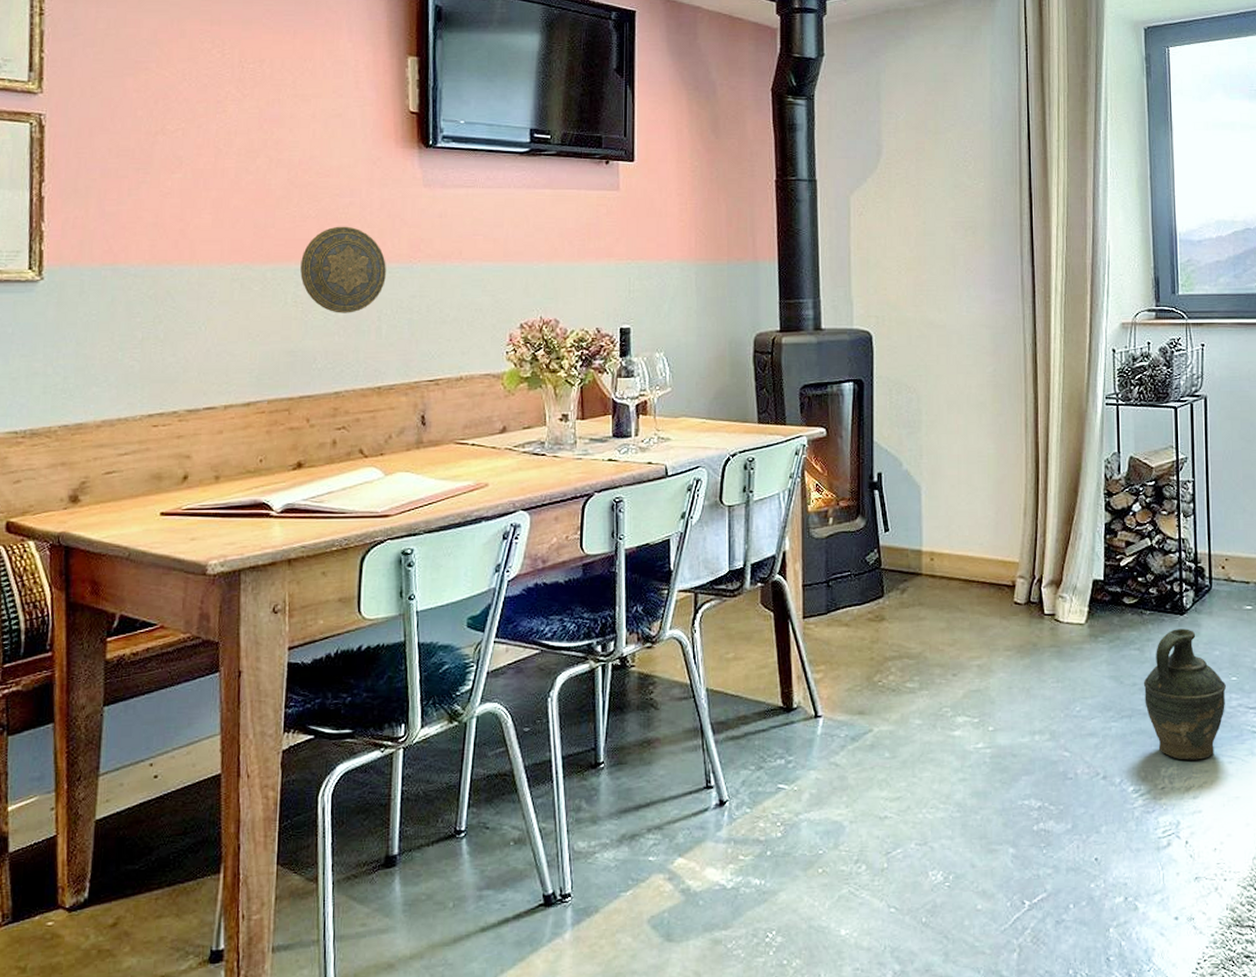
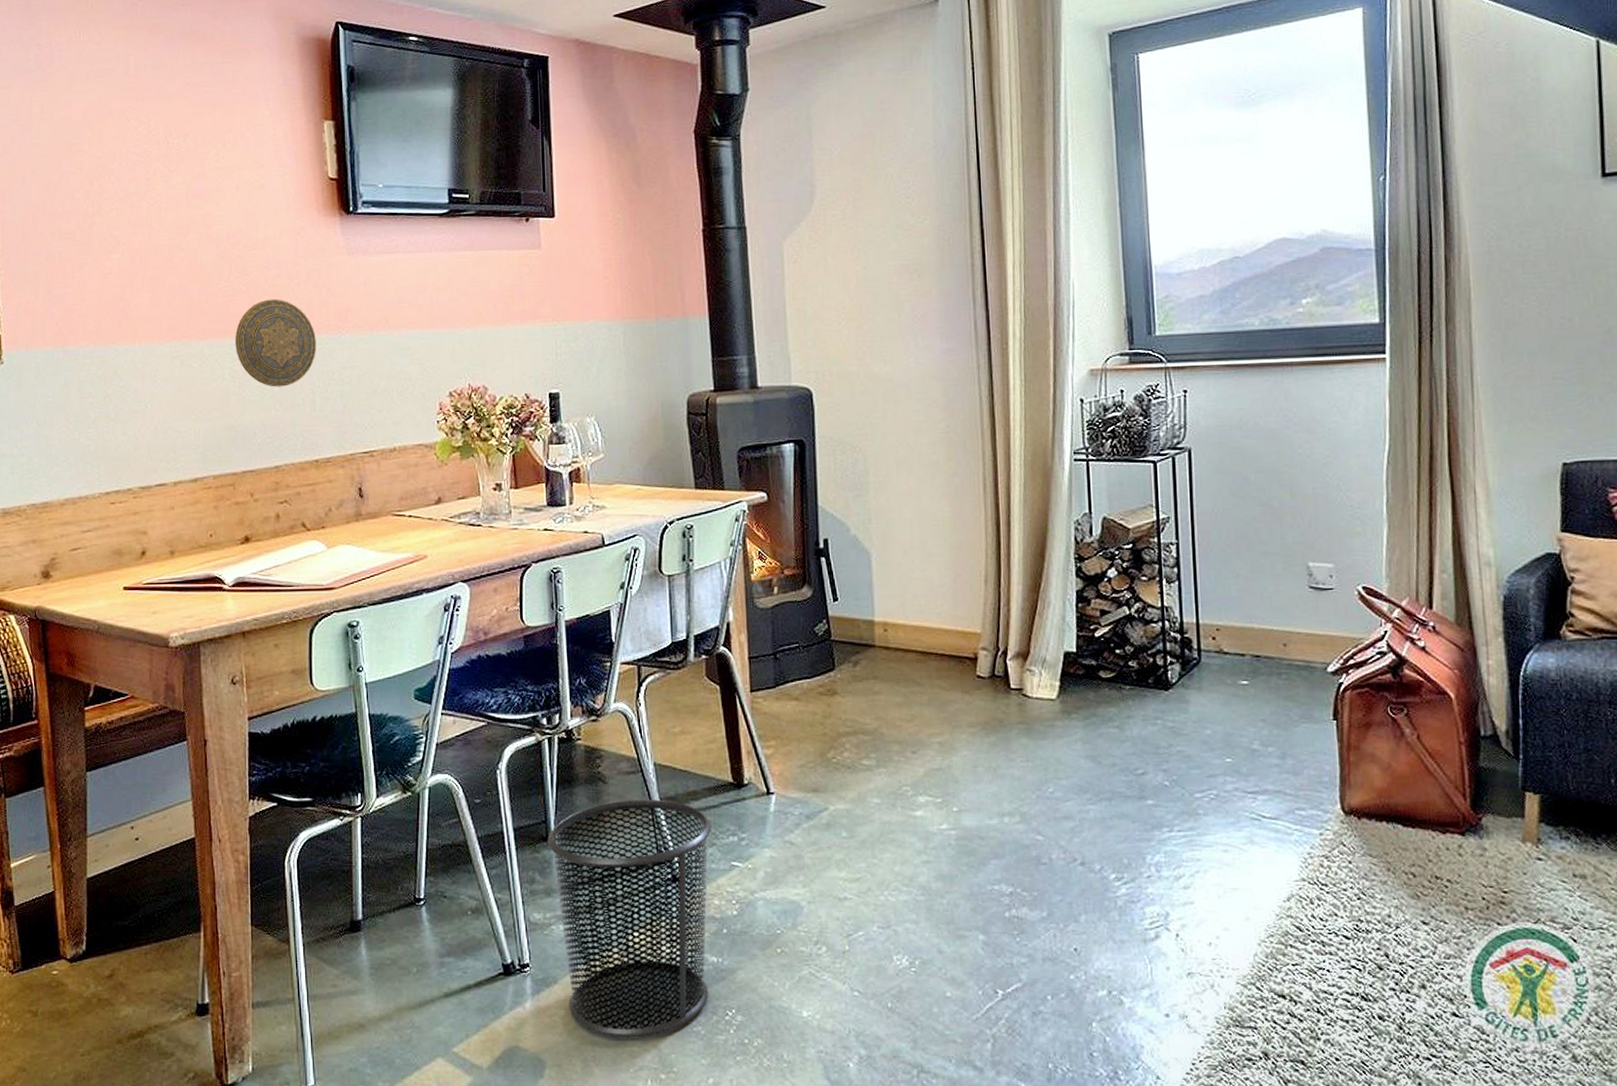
waste bin: none [596,724,760,965] -> present [547,799,712,1038]
ceramic jug: present [1143,628,1226,760] -> none [1124,705,1219,848]

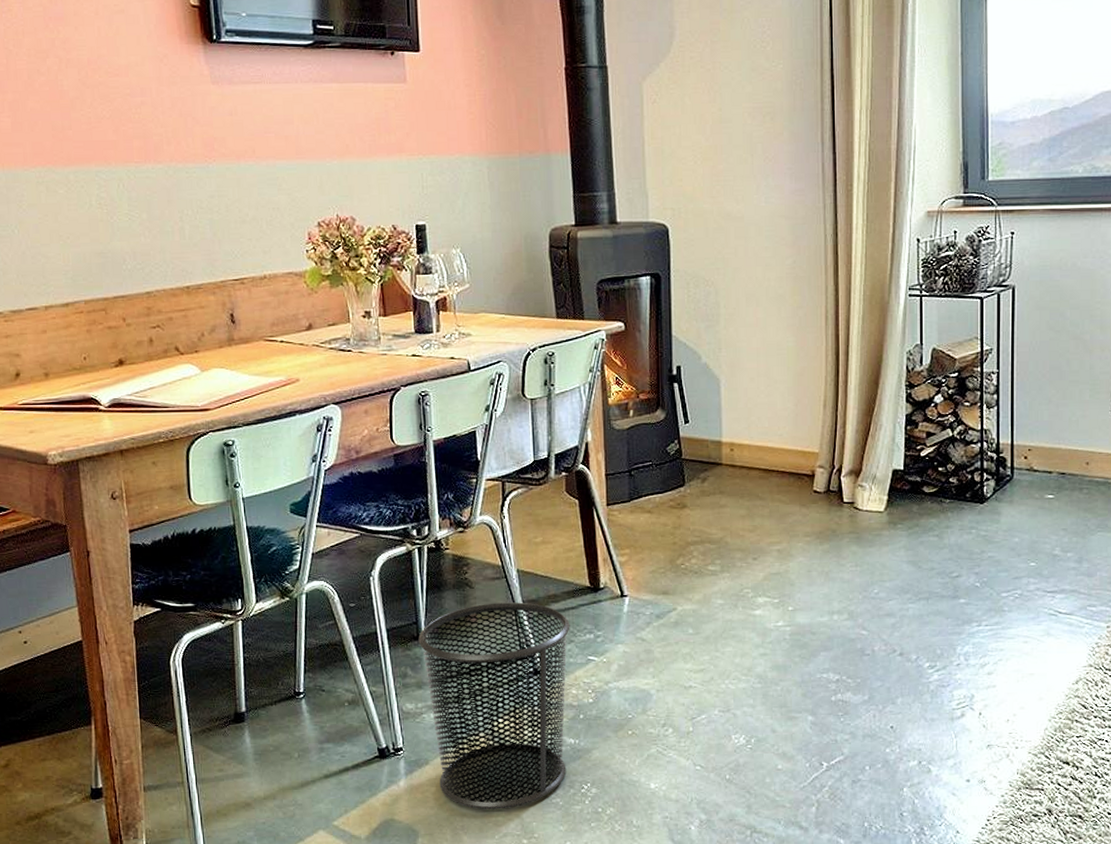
decorative plate: present [235,298,316,387] -> none [100,126,184,215]

